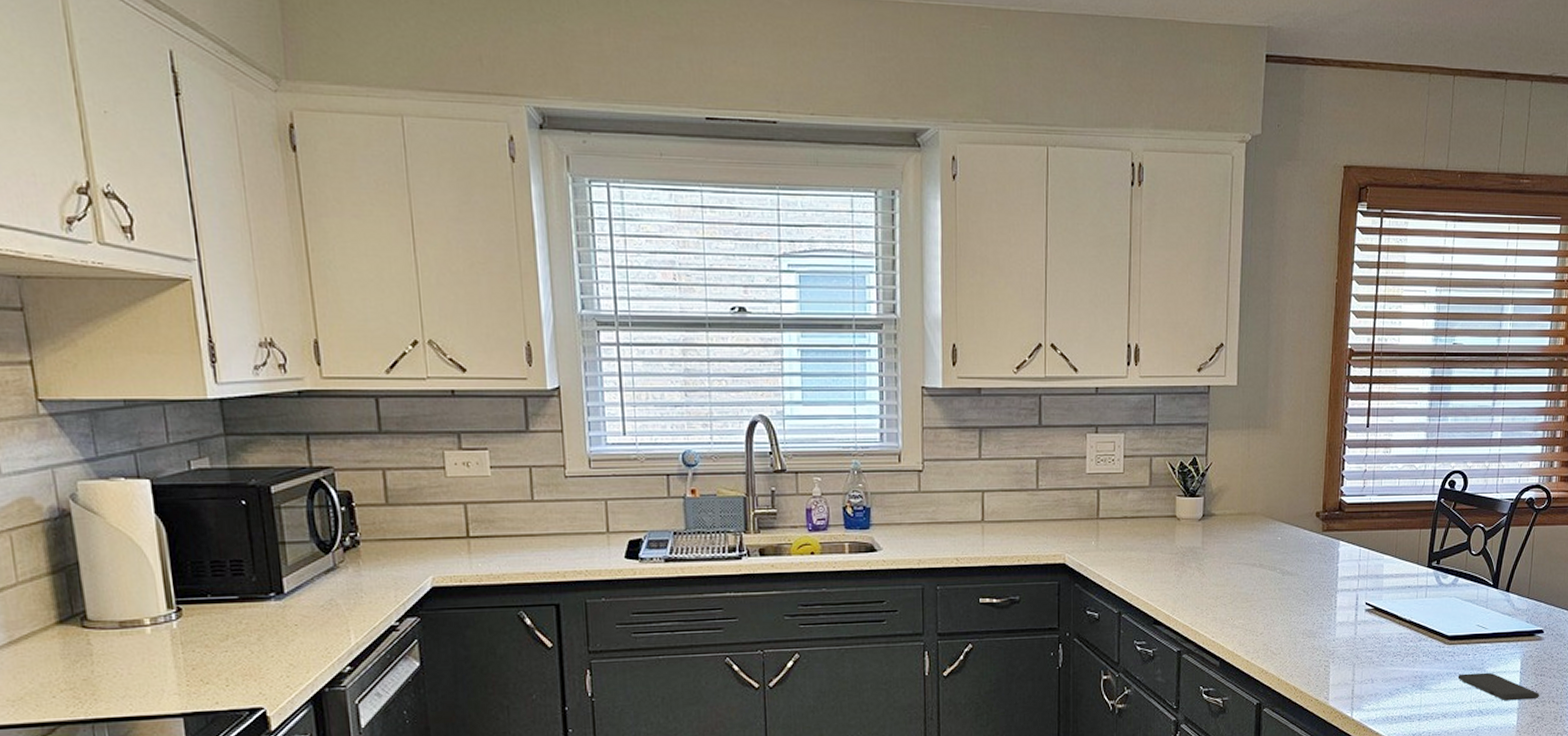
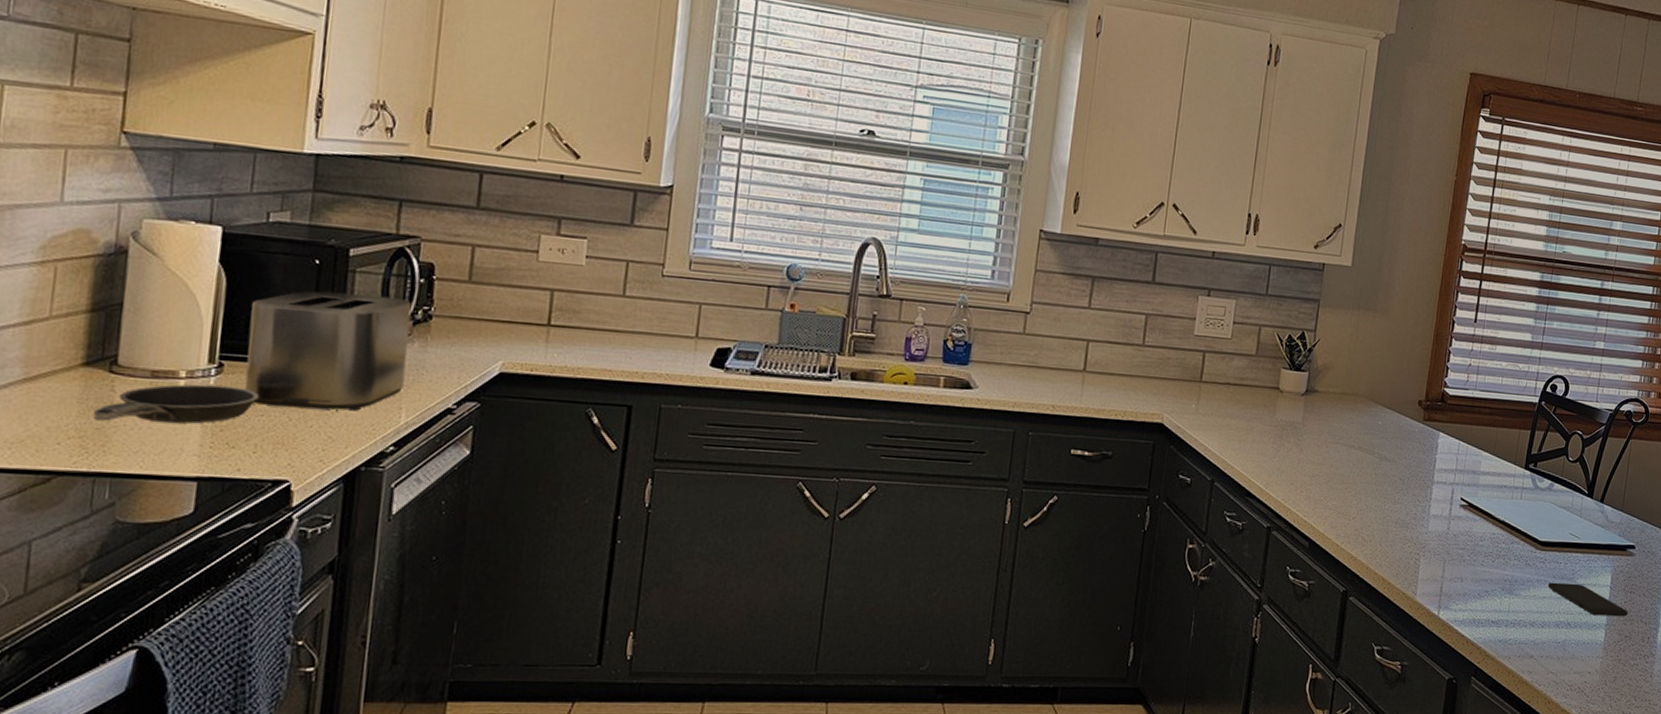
frying pan: none [78,628,221,673] -> present [93,384,260,424]
toaster: none [194,527,347,642] -> present [245,291,412,411]

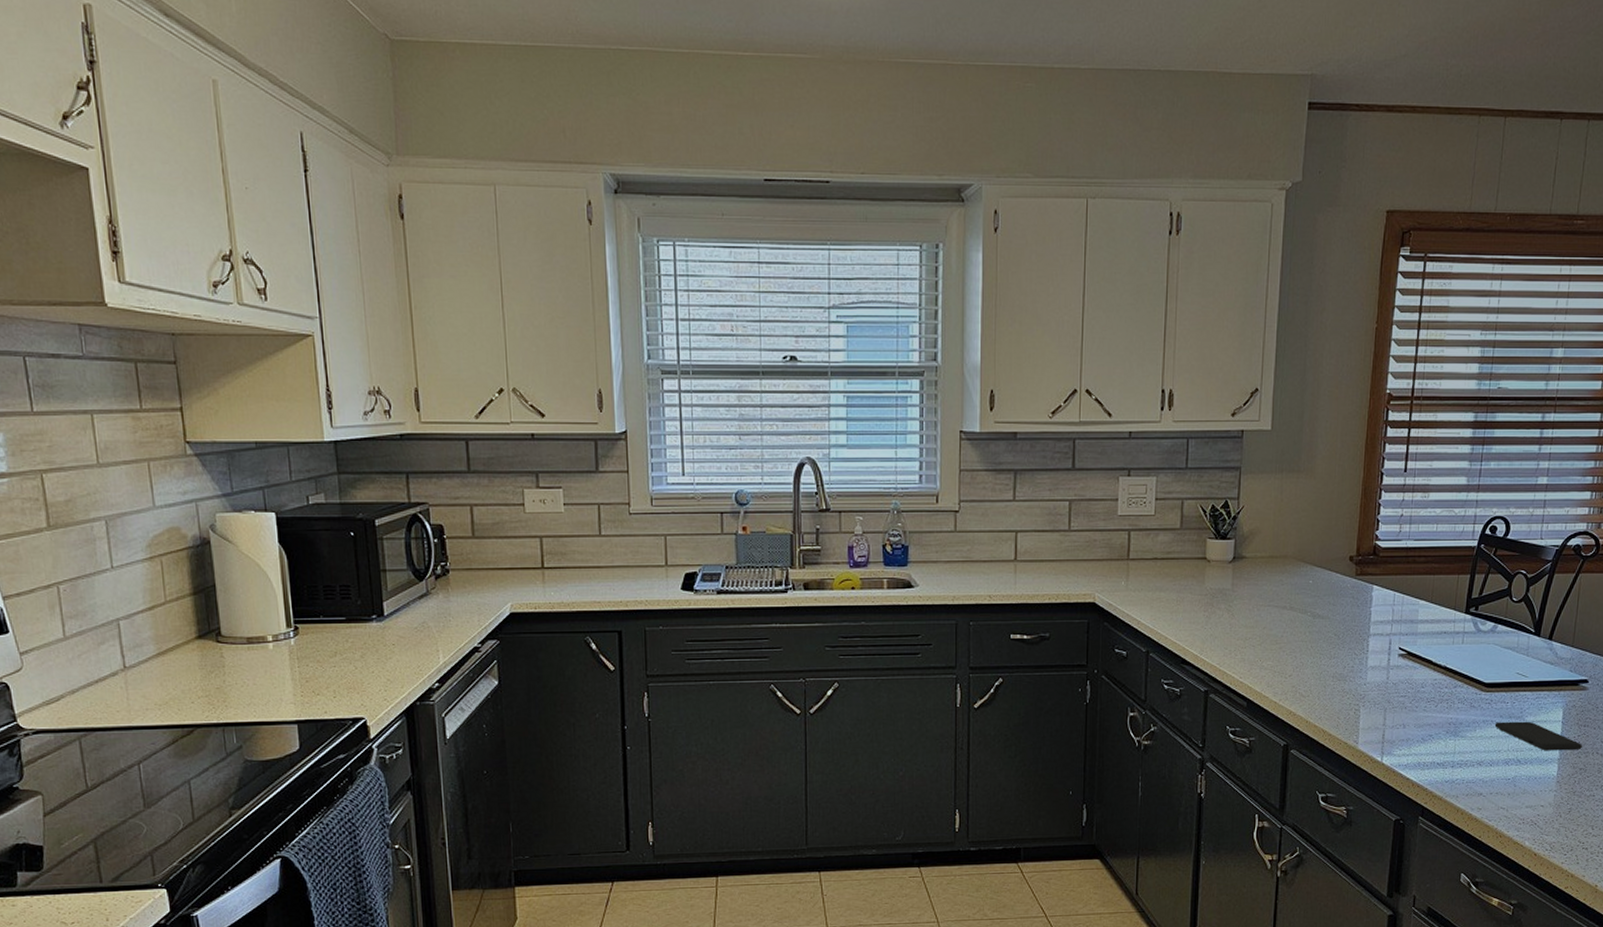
frying pan: present [93,384,260,424] -> none [212,645,330,682]
toaster: present [245,291,412,411] -> none [310,557,437,658]

